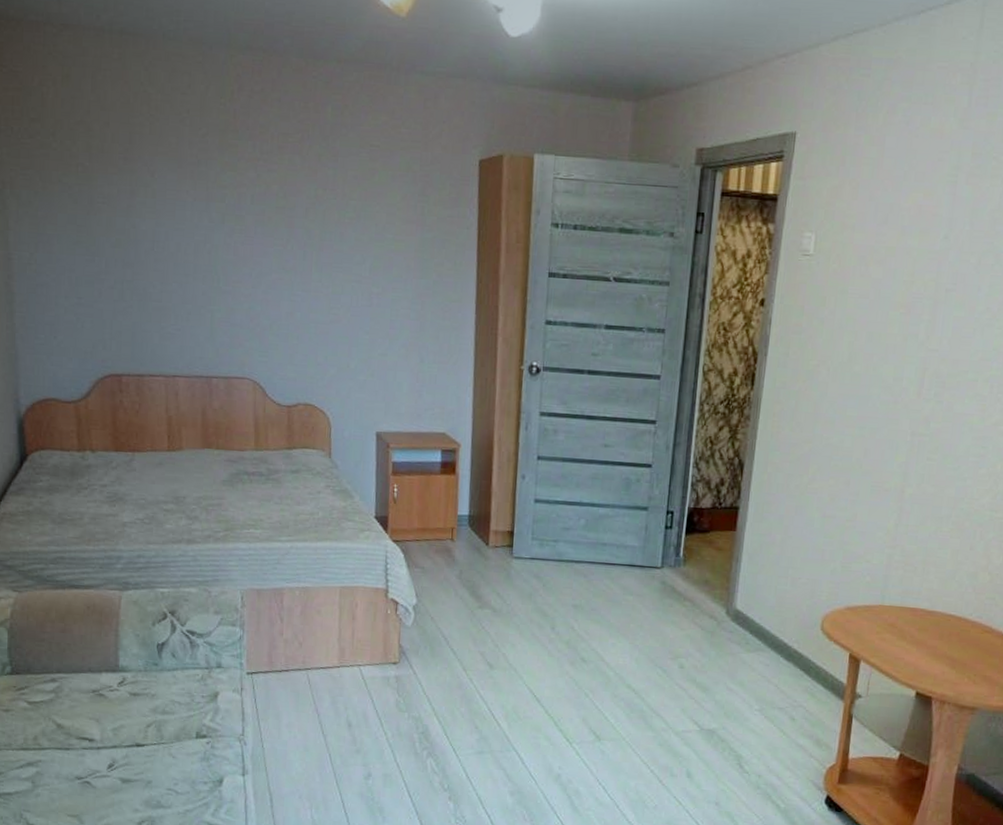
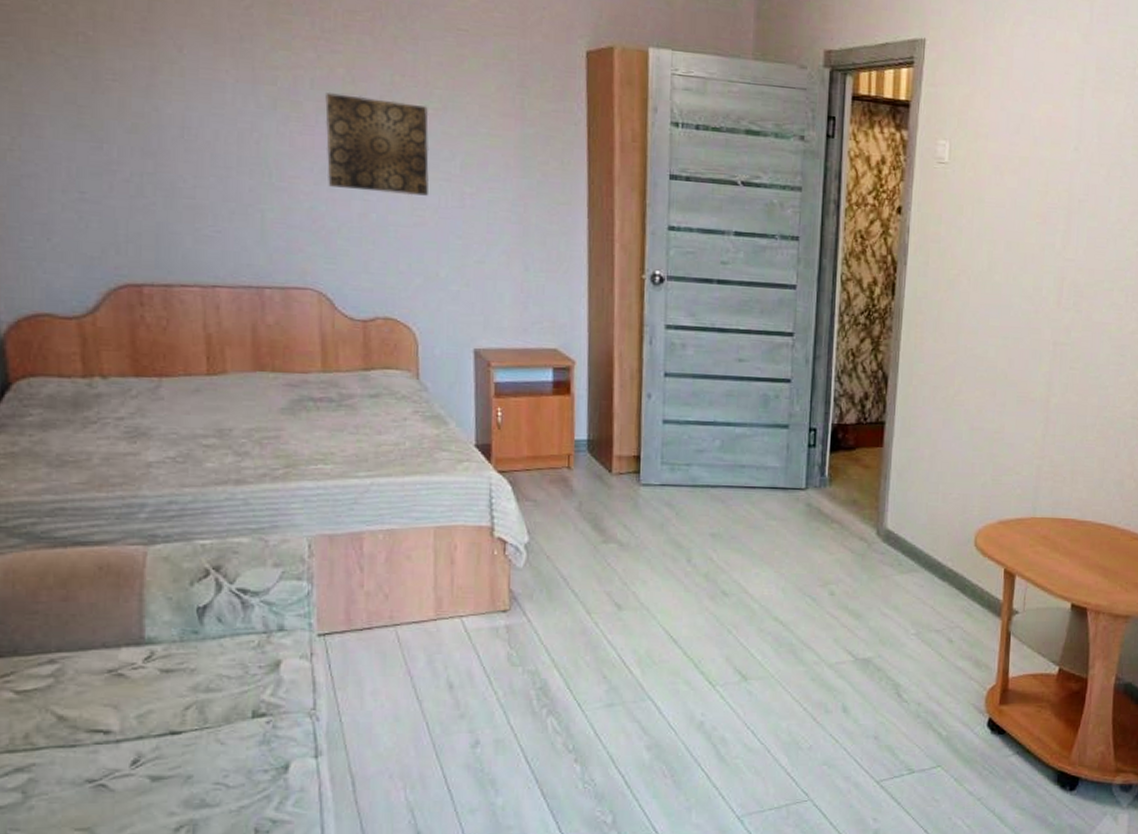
wall art: none [262,207,345,297] -> present [325,93,429,196]

